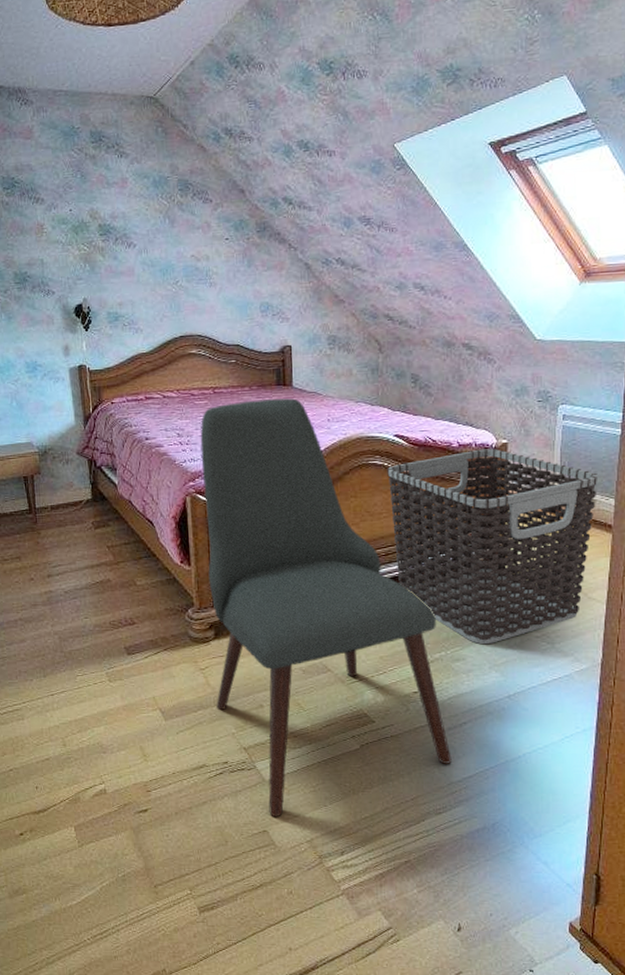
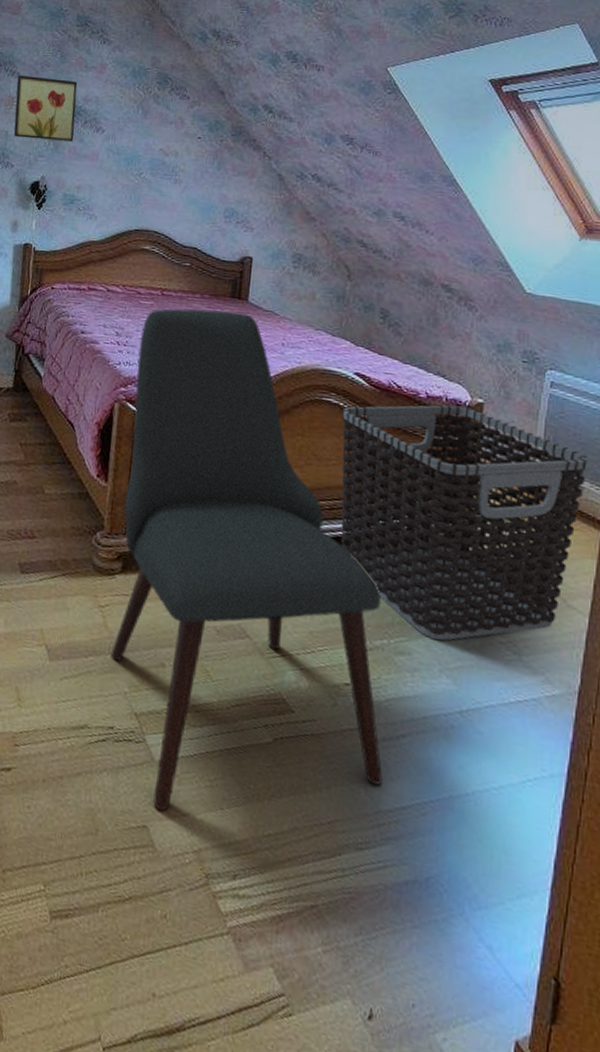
wall art: none [42,199,108,264] -> present [13,75,78,142]

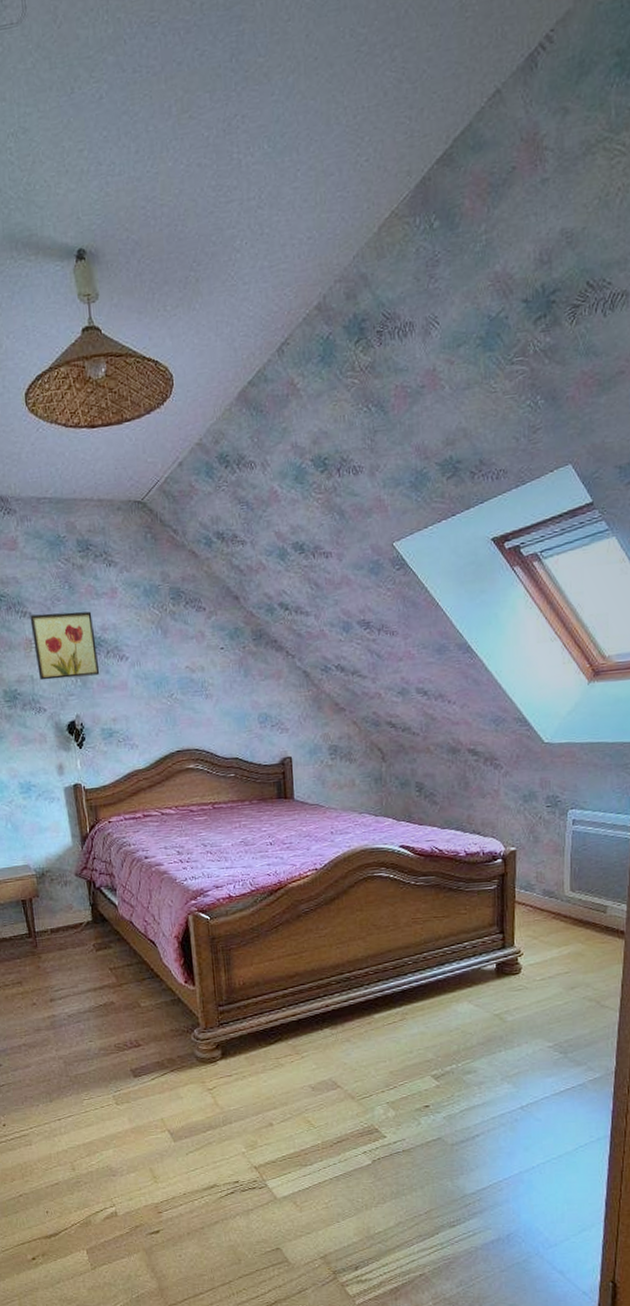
chair: present [110,308,383,812] -> none [200,811,465,1235]
clothes hamper: present [340,404,587,641] -> none [393,856,609,1057]

